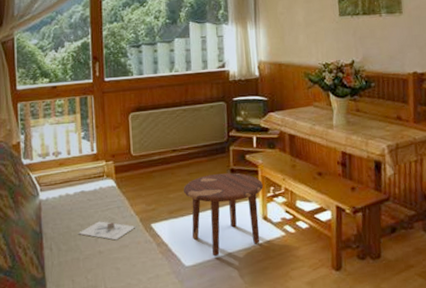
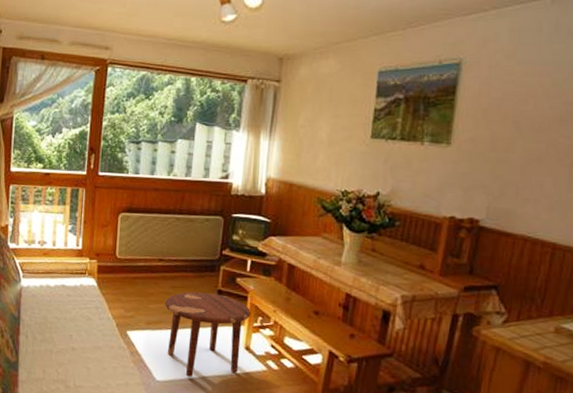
architectural model: present [77,221,136,241] -> none [53,318,111,341]

